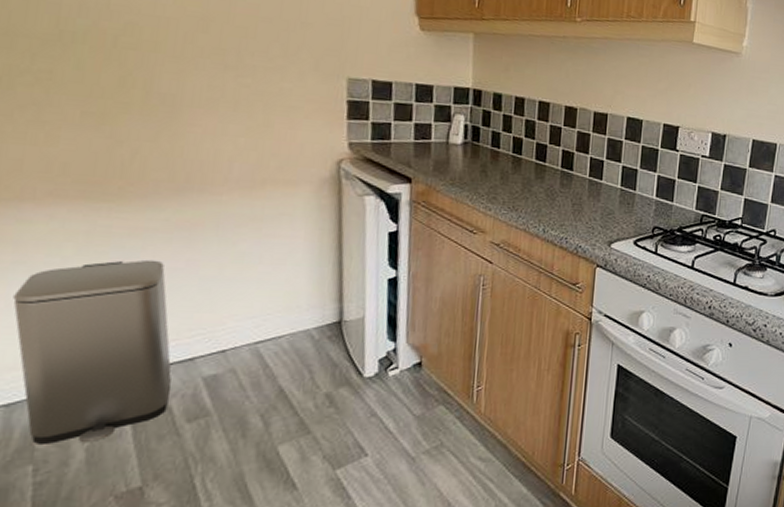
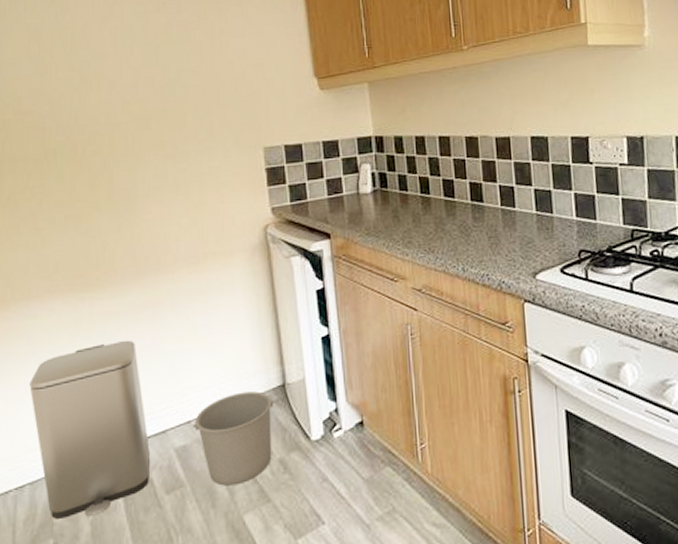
bucket: none [228,325,327,417] -> present [193,391,274,486]

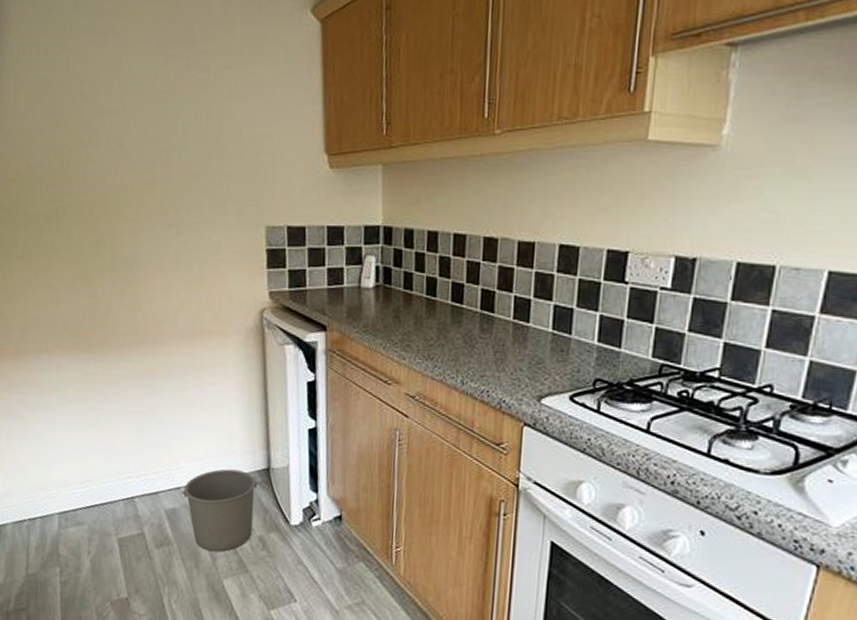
pedal bin: present [29,340,150,519] -> none [40,403,143,555]

